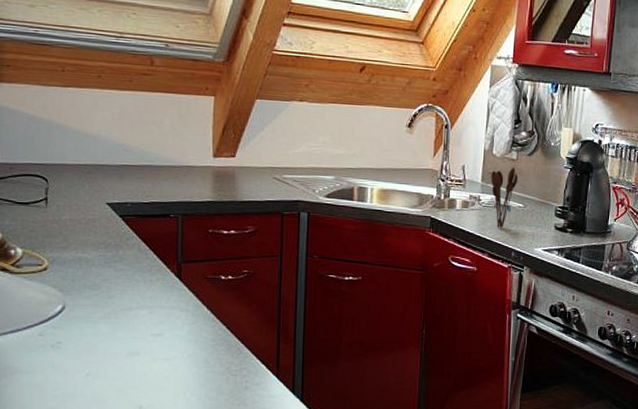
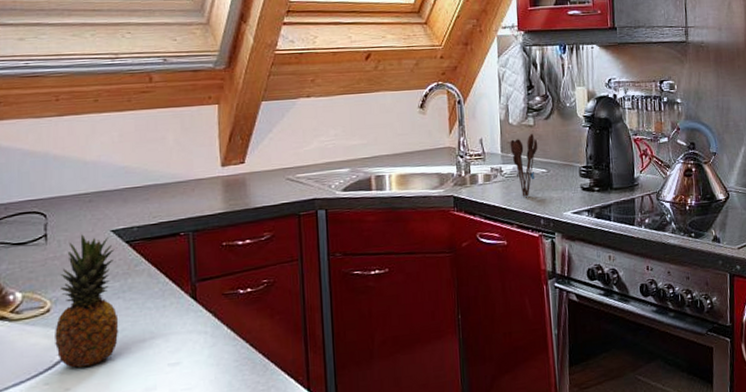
fruit: none [50,203,109,325] -> present [55,234,119,368]

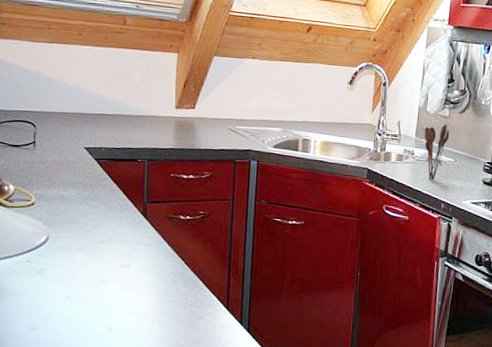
fruit: present [55,234,119,368] -> none [37,146,86,255]

